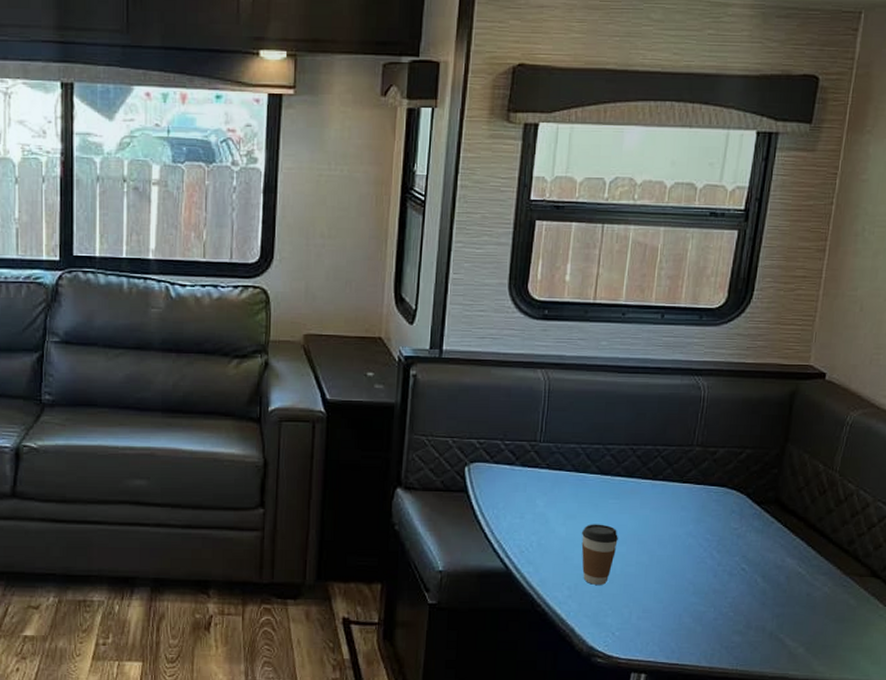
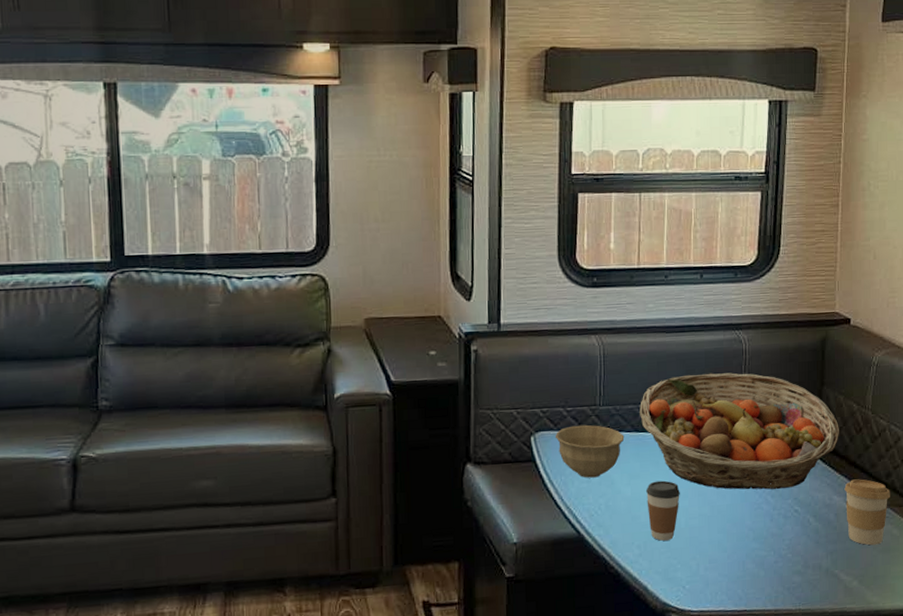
bowl: none [490,459,564,514] -> present [555,424,625,478]
fruit basket: none [582,418,801,545] -> present [640,373,840,490]
coffee cup: none [798,543,851,613] -> present [844,479,890,546]

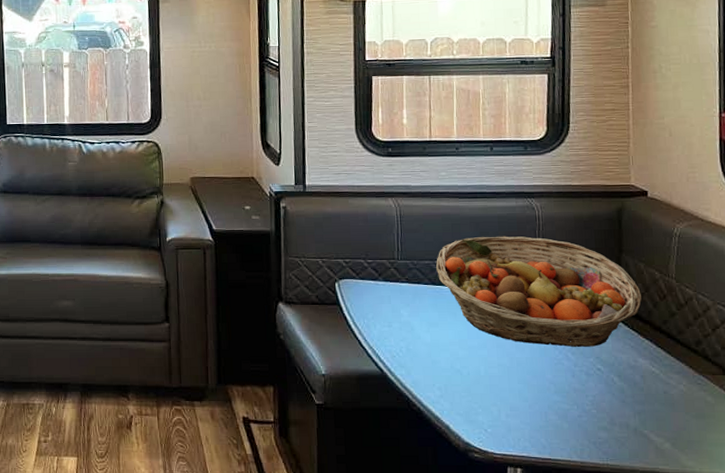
bowl: present [555,424,625,478] -> none [357,275,423,323]
coffee cup: present [646,480,680,541] -> none [445,330,479,385]
coffee cup: present [844,479,890,546] -> none [650,344,702,410]

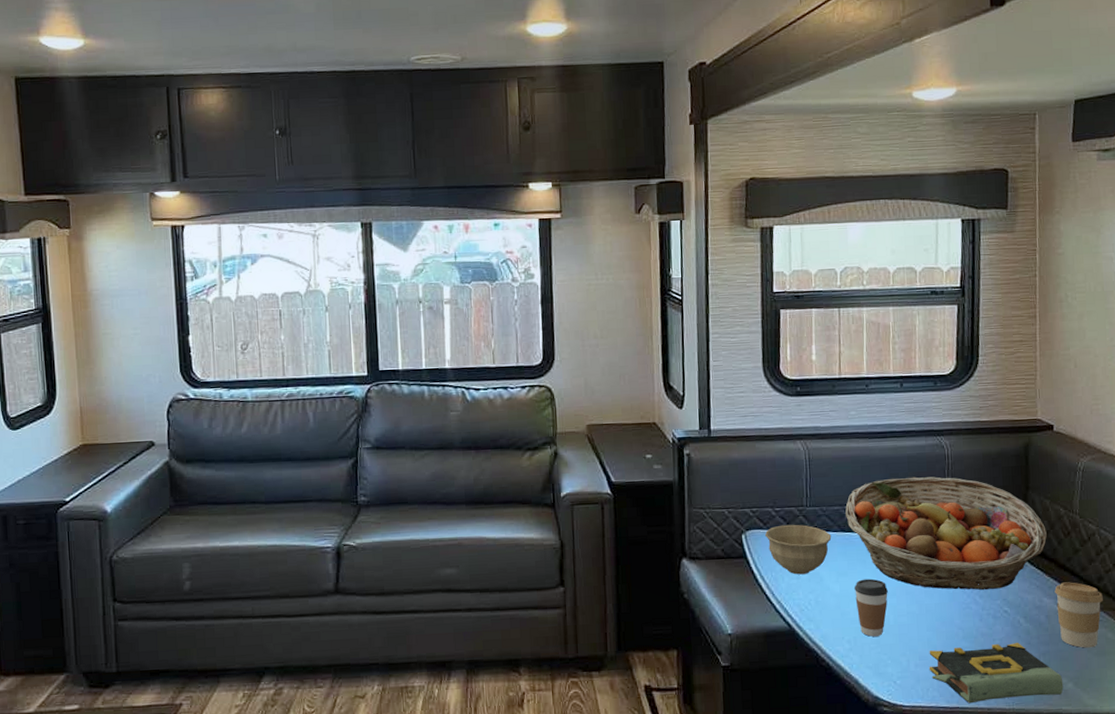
bowl: none [357,275,423,323] -> present [764,524,832,575]
coffee cup: none [445,330,479,385] -> present [854,578,888,637]
book: none [520,399,660,456] -> present [929,642,1064,704]
coffee cup: none [650,344,702,410] -> present [1054,582,1103,648]

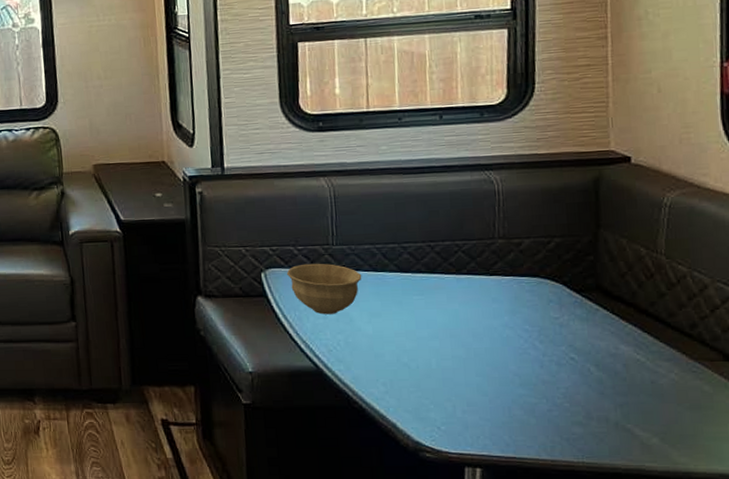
fruit basket: present [845,477,1048,590] -> none [377,214,625,335]
coffee cup: present [854,578,888,637] -> none [390,320,429,380]
book: present [929,642,1064,704] -> none [479,391,647,454]
coffee cup: present [1054,582,1103,648] -> none [634,328,697,401]

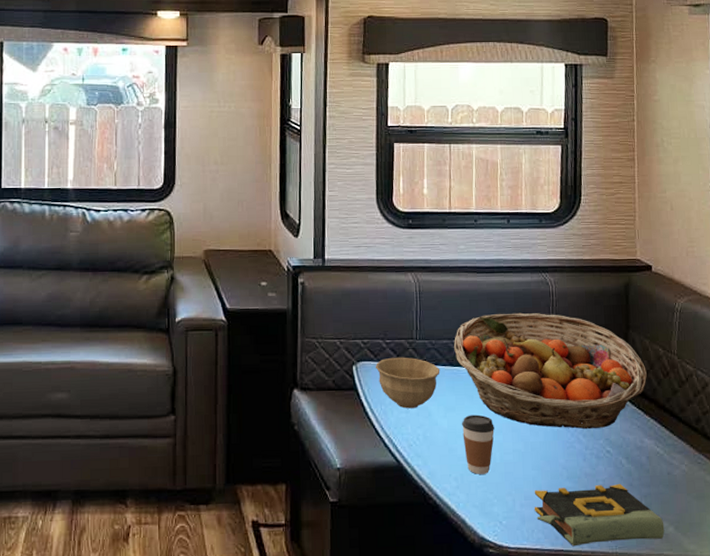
fruit basket: none [377,214,625,335] -> present [454,312,648,429]
coffee cup: none [390,320,429,380] -> present [462,414,494,474]
book: none [479,391,647,454] -> present [534,483,665,547]

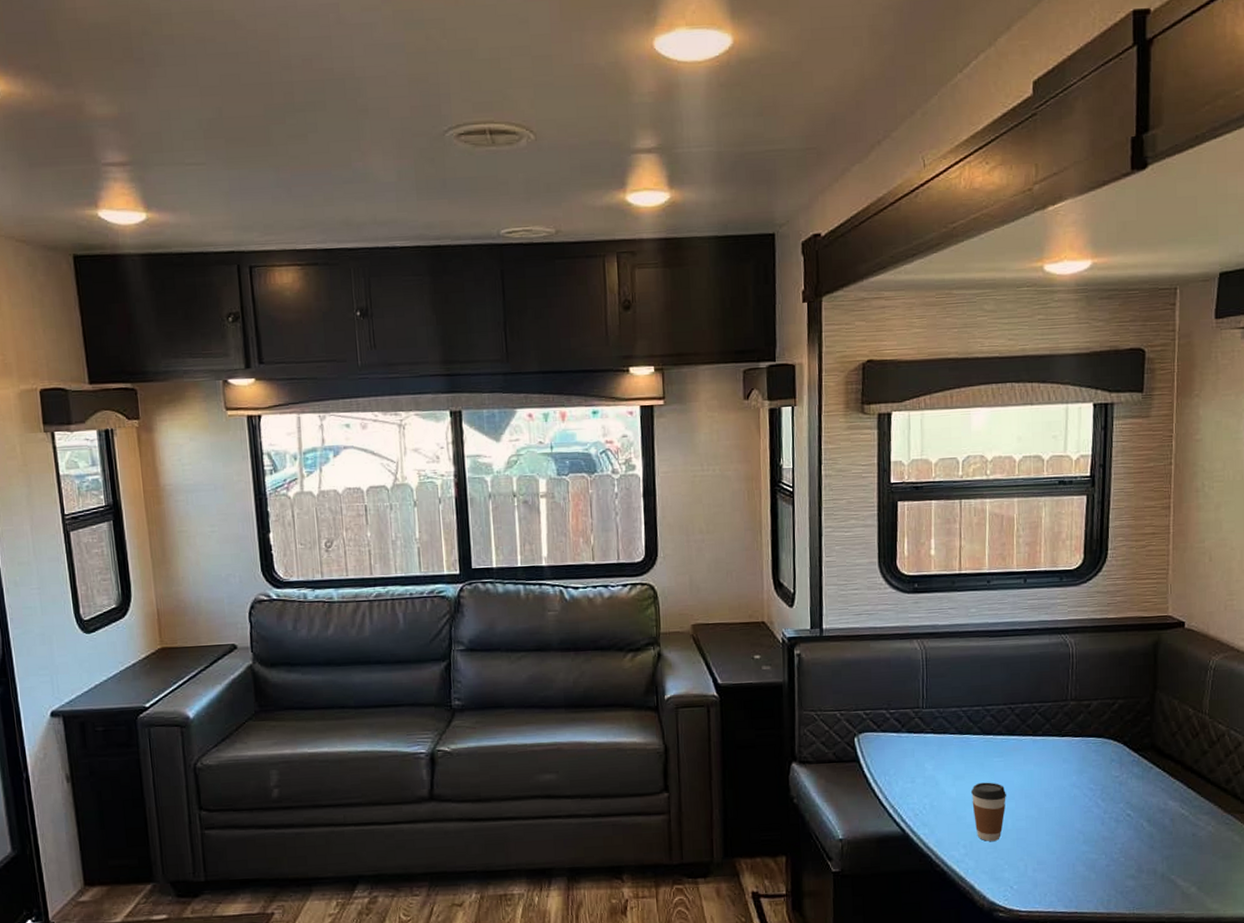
bowl: present [375,357,440,409] -> none [878,726,949,779]
fruit basket: present [454,312,648,429] -> none [963,676,1175,793]
book: present [534,483,665,547] -> none [1047,846,1186,909]

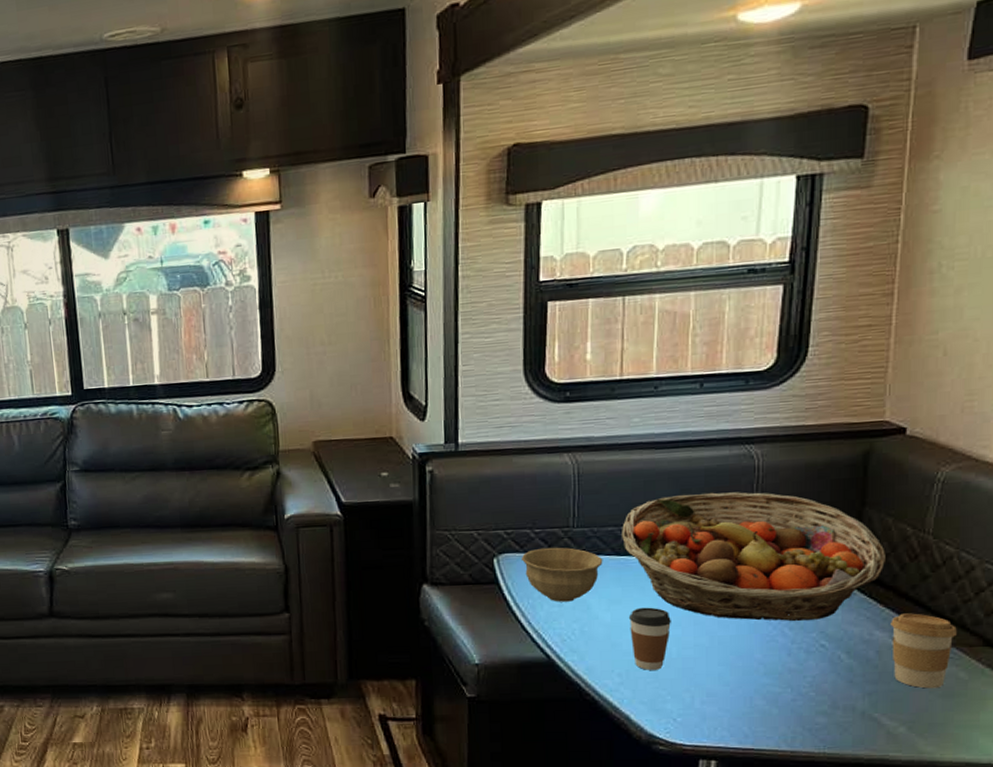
bowl: none [878,726,949,779] -> present [521,547,603,602]
fruit basket: none [963,676,1175,793] -> present [622,492,887,621]
coffee cup: none [1180,784,1231,852] -> present [890,613,957,689]

